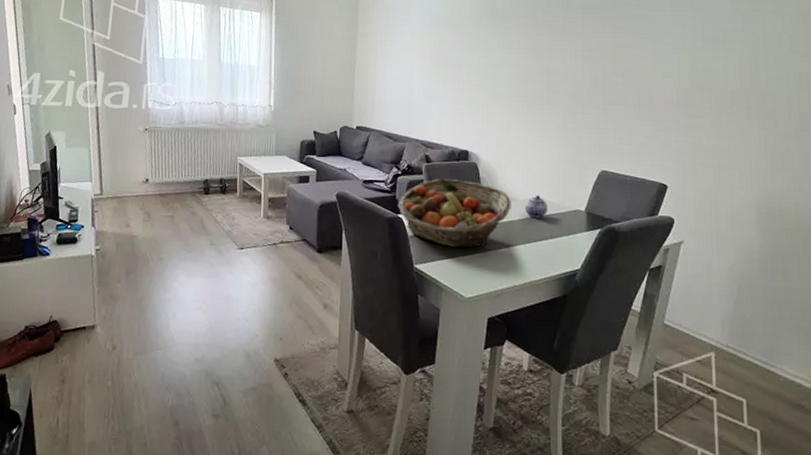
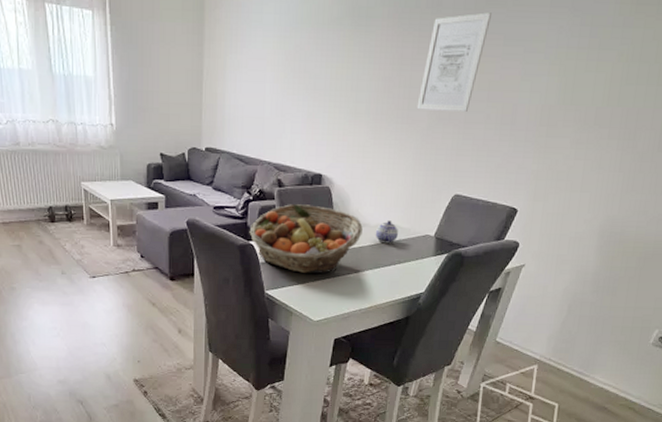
wall art: none [556,11,618,96] -> present [417,12,491,113]

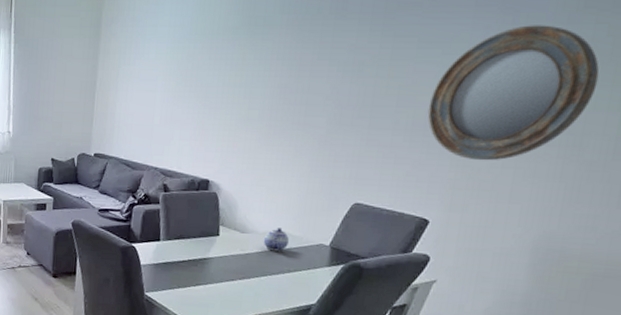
fruit basket: present [249,204,363,274] -> none [132,208,250,279]
wall art: present [417,12,491,113] -> none [314,15,404,119]
home mirror: none [513,27,648,153] -> present [427,25,600,161]

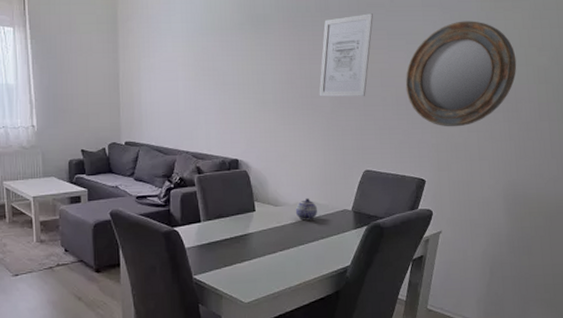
wall art: none [314,15,404,119] -> present [319,13,373,97]

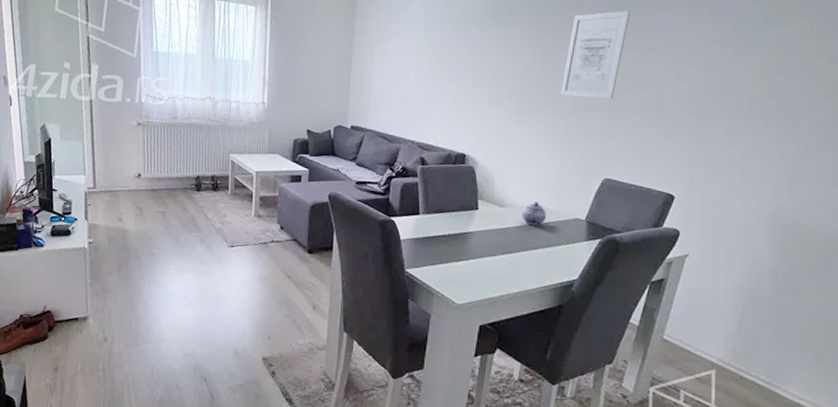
home mirror: present [405,21,517,127] -> none [660,24,799,141]

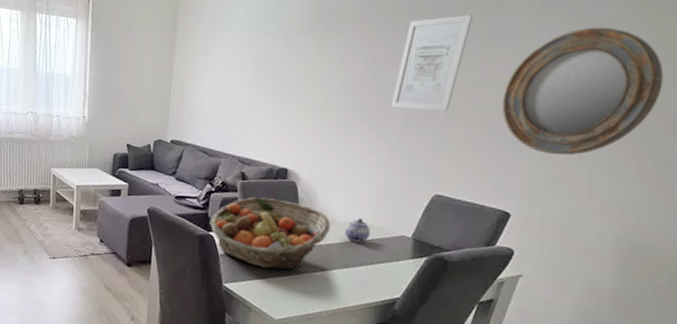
fruit basket: none [390,182,508,254] -> present [209,197,331,270]
home mirror: none [660,24,799,141] -> present [501,27,664,156]

